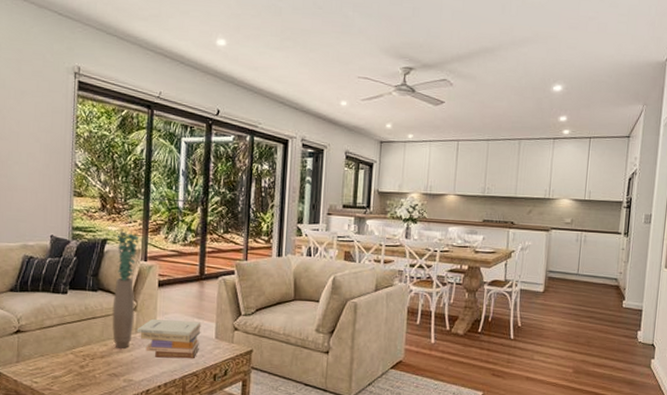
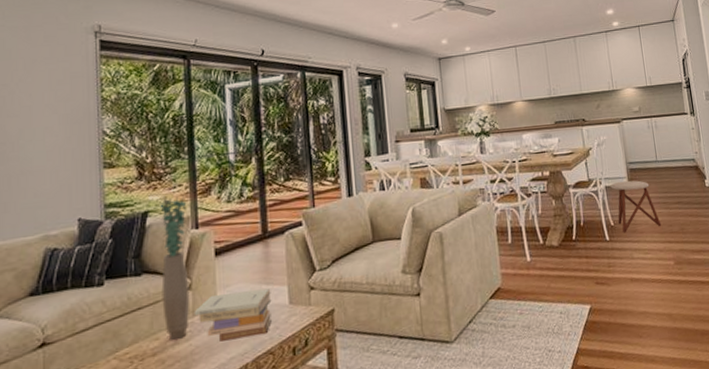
stool: none [525,287,569,336] -> present [610,180,662,233]

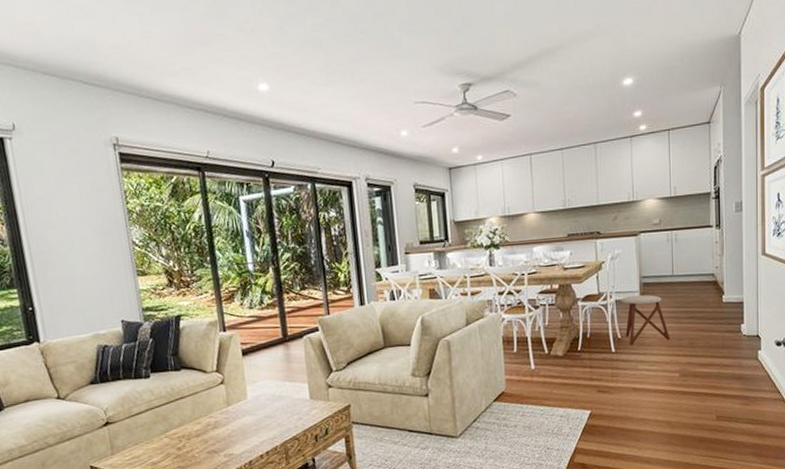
vase: present [160,194,190,340] -> none [190,301,225,425]
books: present [194,288,272,342] -> none [228,385,295,428]

